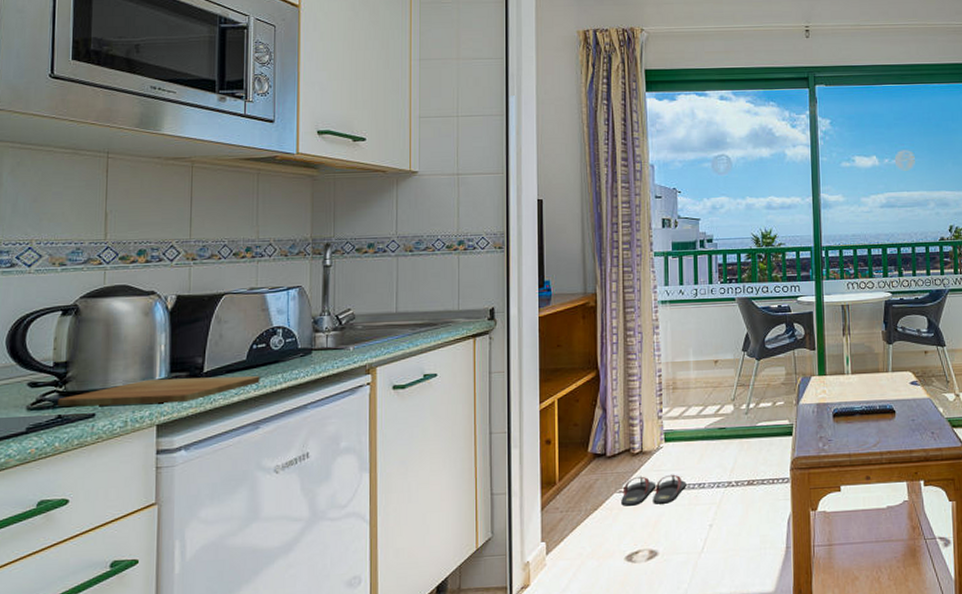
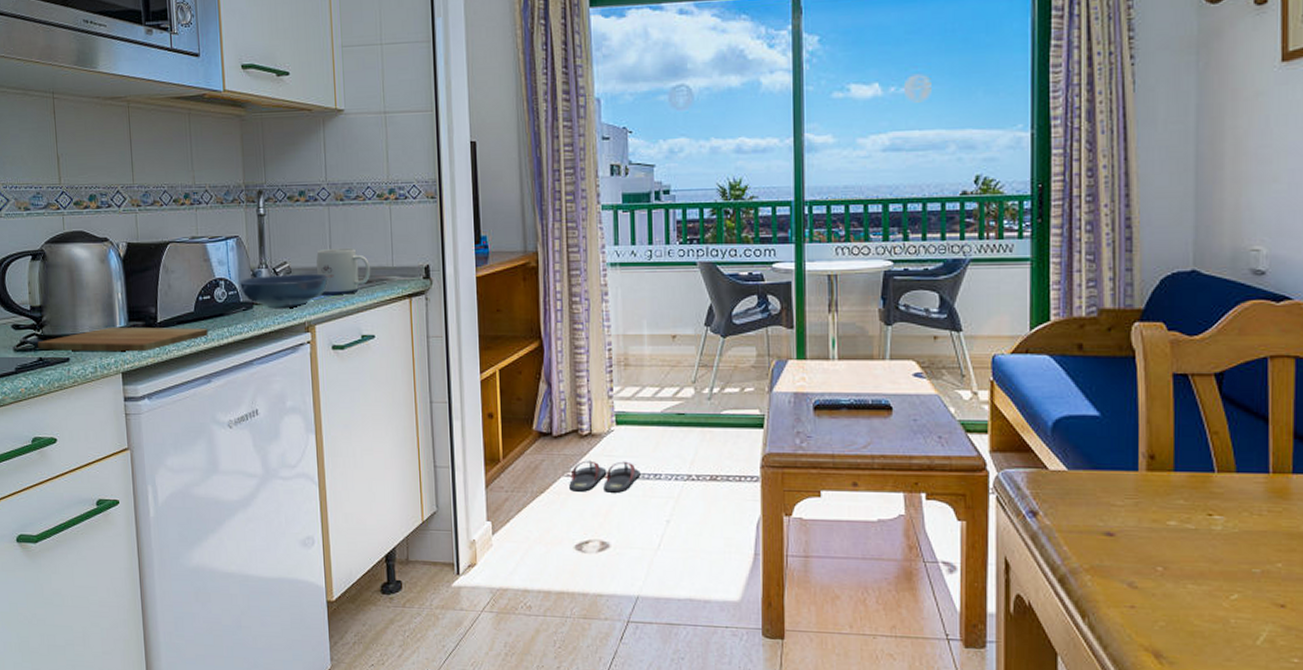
bowl: none [297,319,394,354] -> present [237,273,329,309]
mug: none [381,295,437,338] -> present [316,249,371,295]

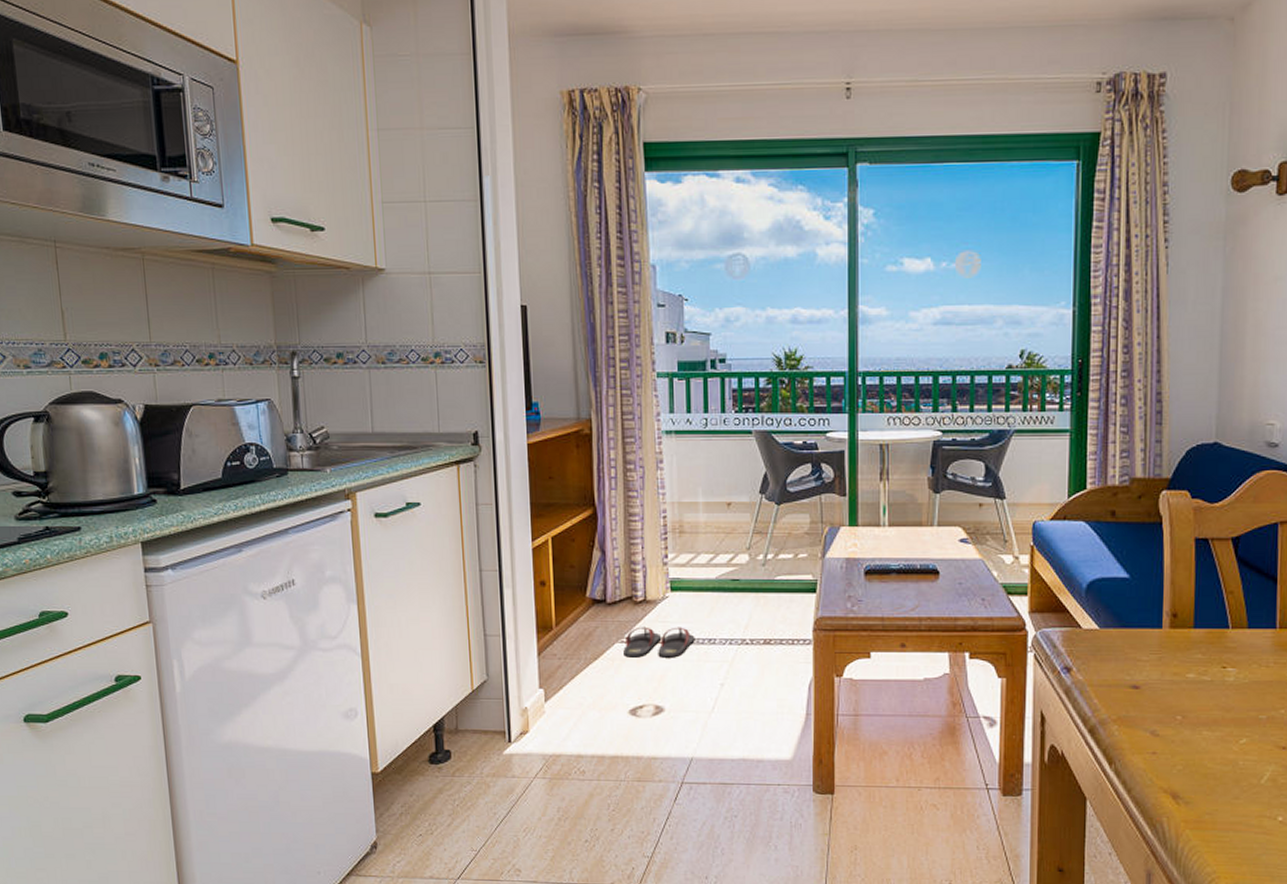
cutting board: present [38,327,208,352] -> none [43,494,238,520]
bowl: present [237,273,329,309] -> none [270,439,371,476]
mug: present [316,249,371,295] -> none [356,414,416,461]

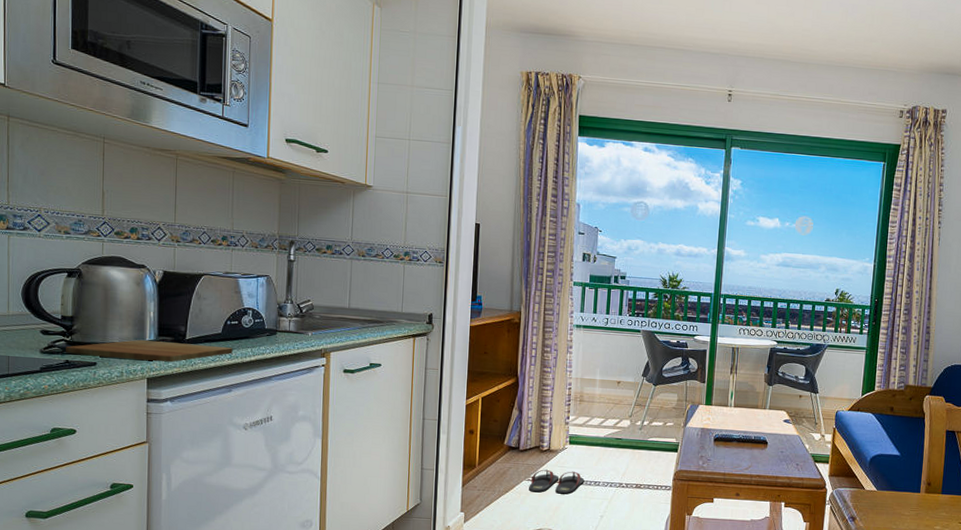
cutting board: none [43,494,238,520] -> present [66,339,233,363]

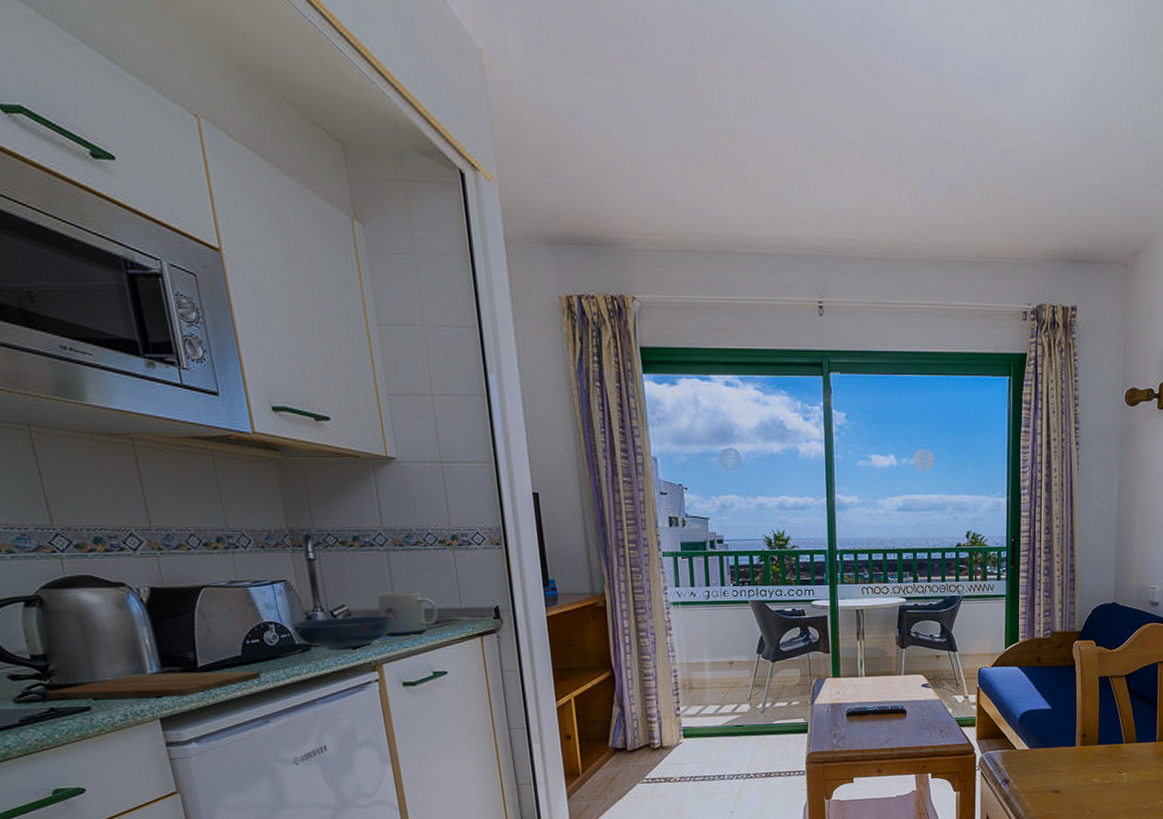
bowl: none [264,309,347,338] -> present [290,616,394,651]
mug: none [335,293,383,330] -> present [377,592,439,635]
sandal: present [529,469,585,494] -> none [644,767,707,795]

